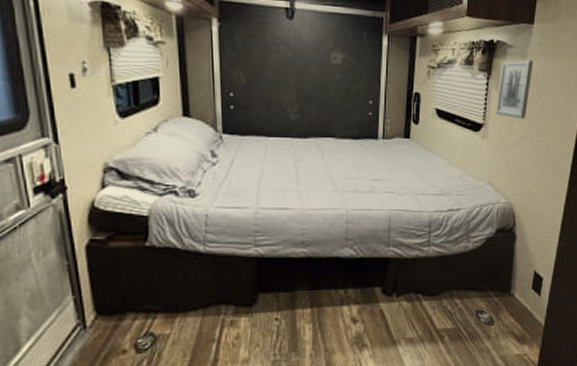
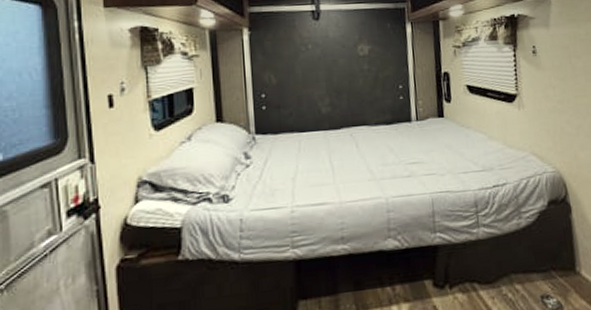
wall art: present [496,59,534,119] -> none [526,27,560,85]

